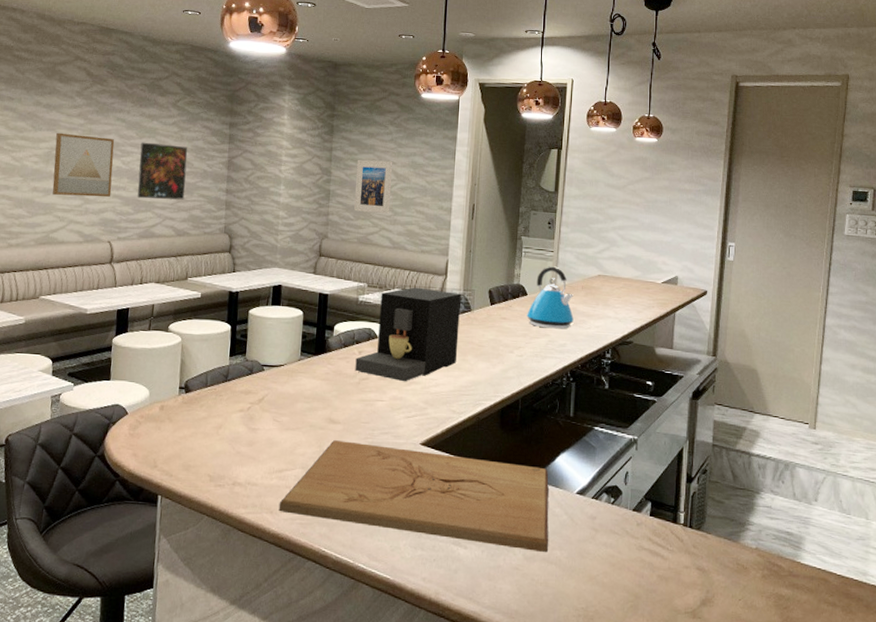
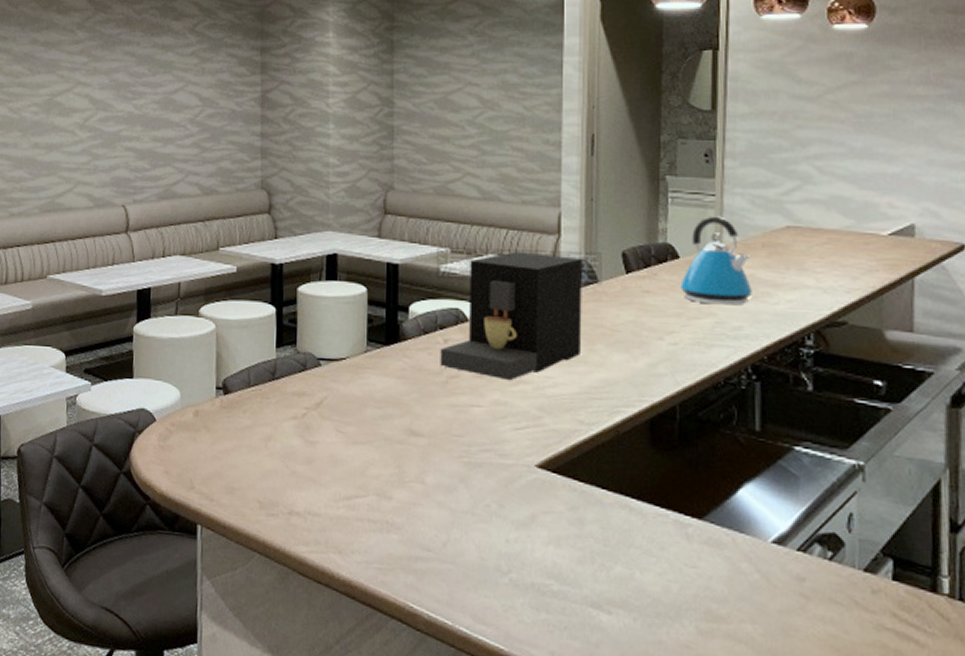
wall art: present [52,132,115,197] -> none [55,75,124,151]
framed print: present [137,142,188,200] -> none [153,79,211,150]
cutting board: present [278,440,549,552] -> none [349,459,734,625]
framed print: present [354,159,393,215] -> none [427,83,476,154]

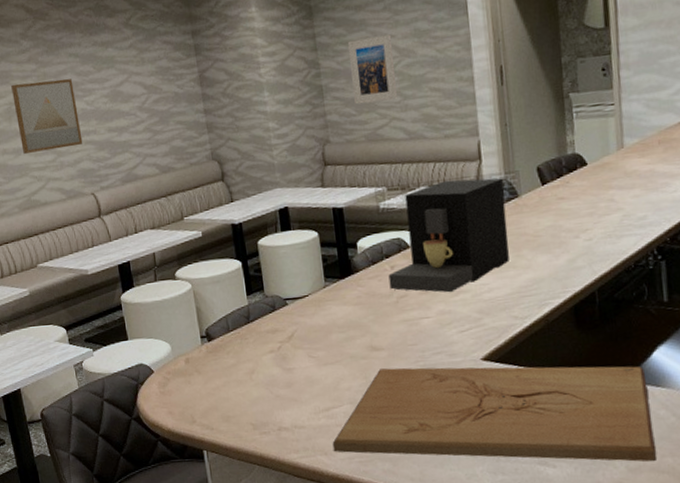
wall art: none [55,75,124,151] -> present [11,79,83,154]
cutting board: none [349,459,734,625] -> present [332,366,657,462]
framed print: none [427,83,476,154] -> present [348,34,398,105]
kettle: present [680,216,752,306] -> none [590,122,653,201]

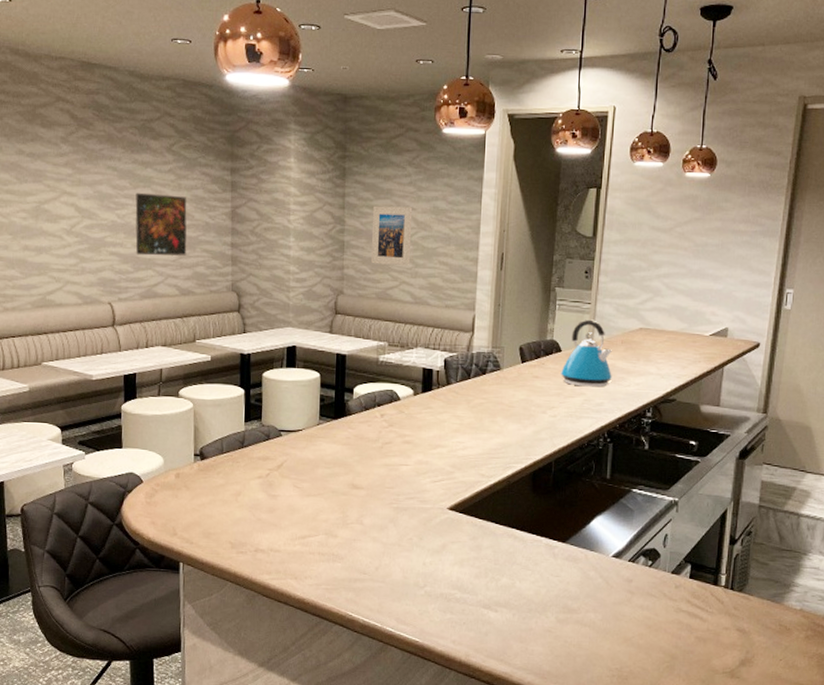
wall art: present [11,79,83,154] -> none [43,184,108,255]
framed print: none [100,70,161,140] -> present [135,192,187,256]
cutting board: present [332,366,657,462] -> none [303,506,584,615]
coffee maker: present [388,178,509,293] -> none [377,345,489,446]
kettle: none [590,122,653,201] -> present [561,319,612,387]

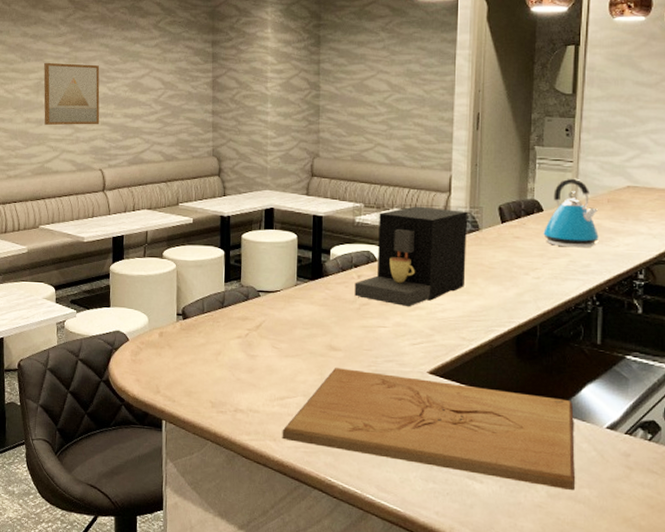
wall art: none [43,184,108,255] -> present [43,62,100,125]
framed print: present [135,192,187,256] -> none [124,66,172,125]
cutting board: none [303,506,584,615] -> present [282,368,576,490]
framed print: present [371,206,413,267] -> none [346,71,387,129]
coffee maker: none [377,345,489,446] -> present [354,206,467,307]

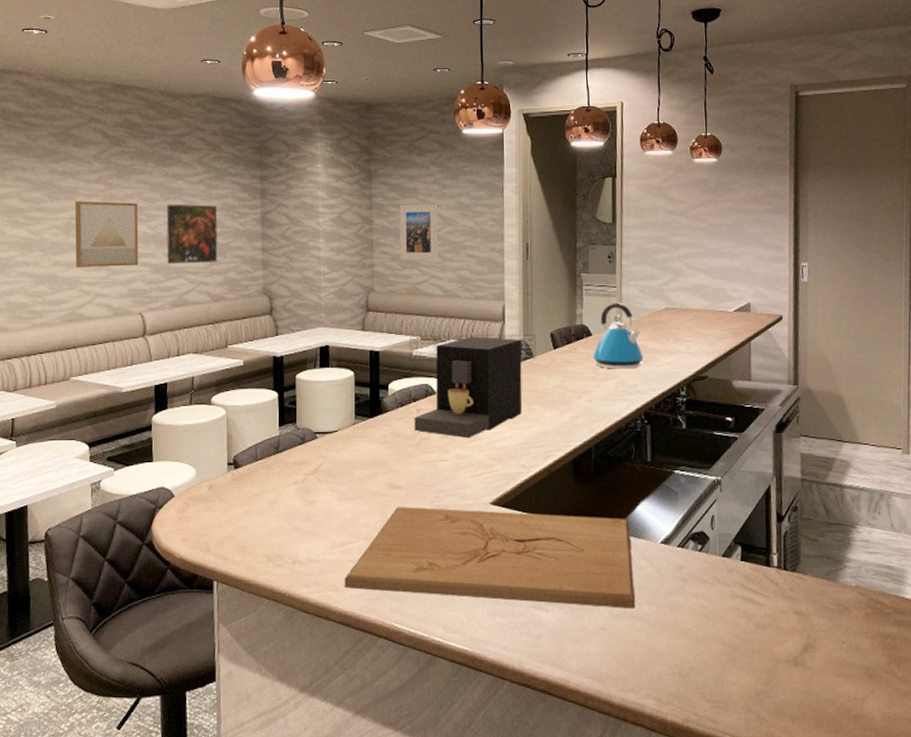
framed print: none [124,66,172,125] -> present [166,204,218,265]
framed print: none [346,71,387,129] -> present [400,204,439,261]

